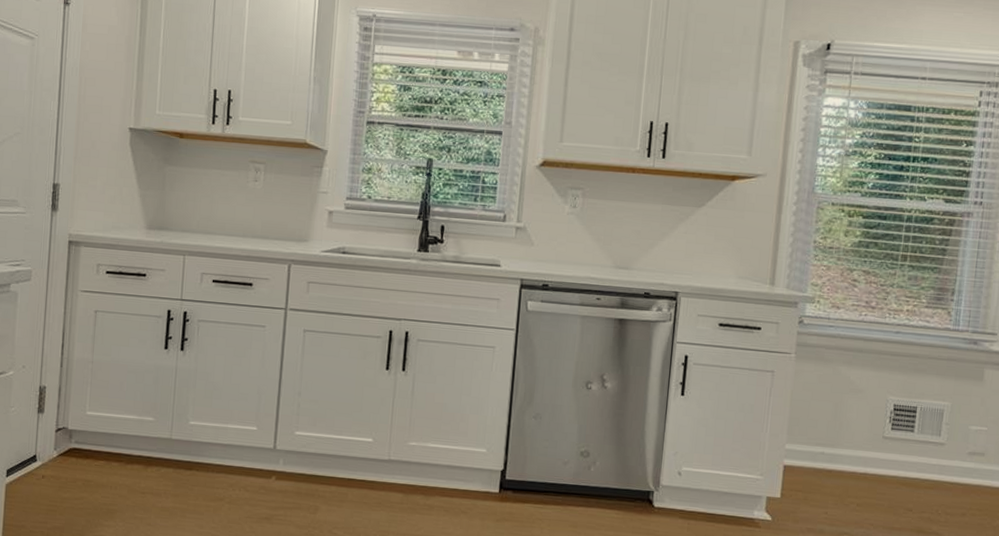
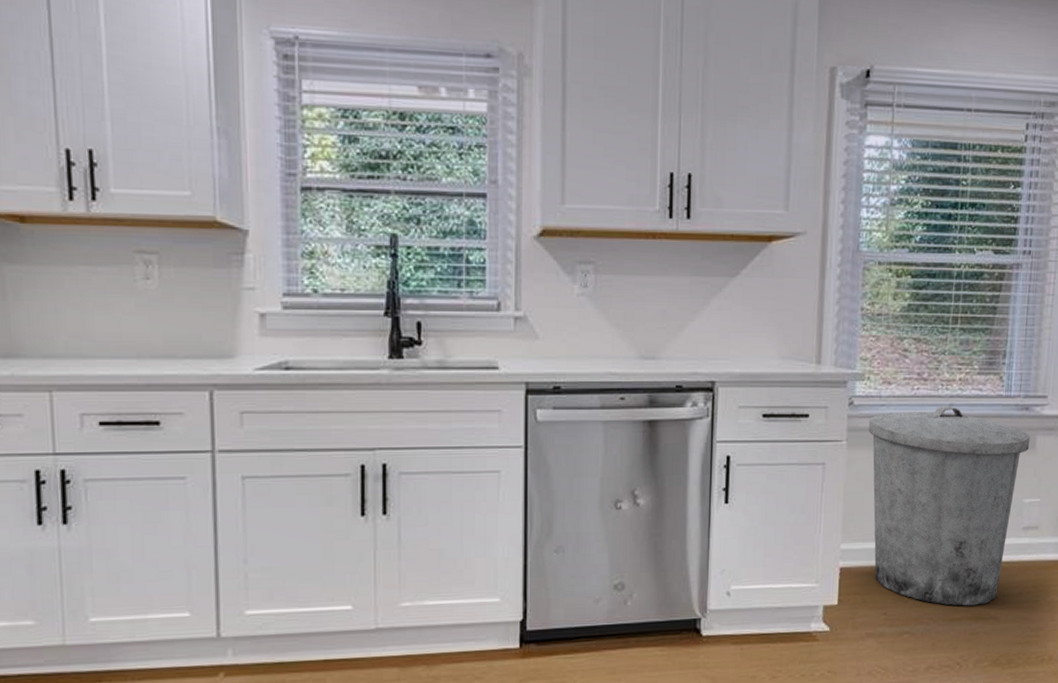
trash can: none [816,332,978,519] -> present [868,405,1030,606]

